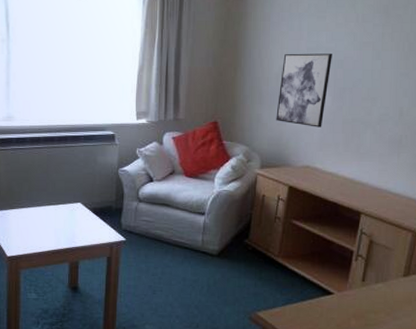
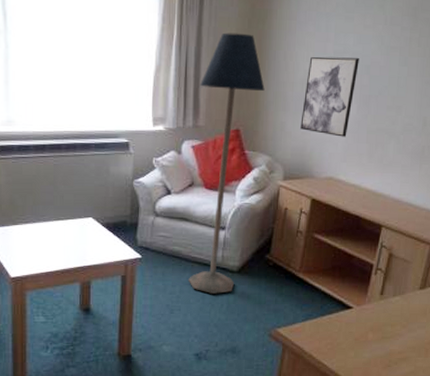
floor lamp: none [170,34,241,276] -> present [189,32,265,294]

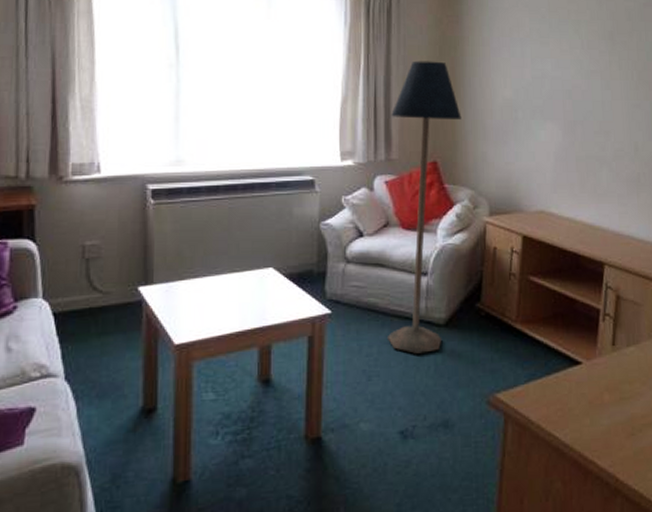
wall art: present [300,56,359,137] -> none [503,82,560,166]

